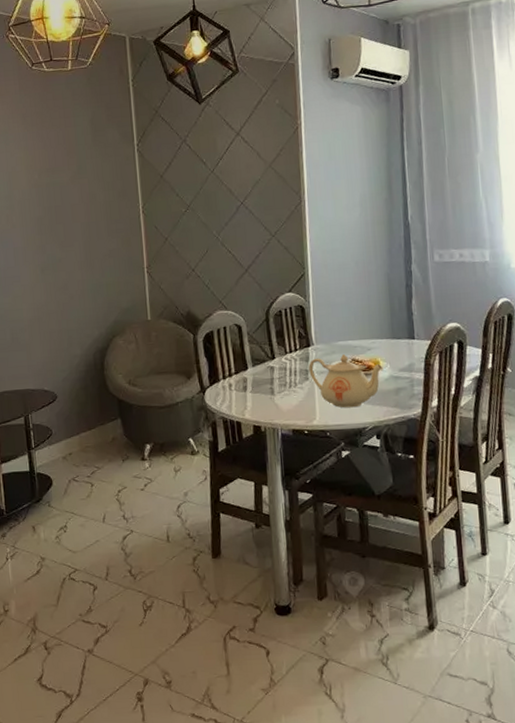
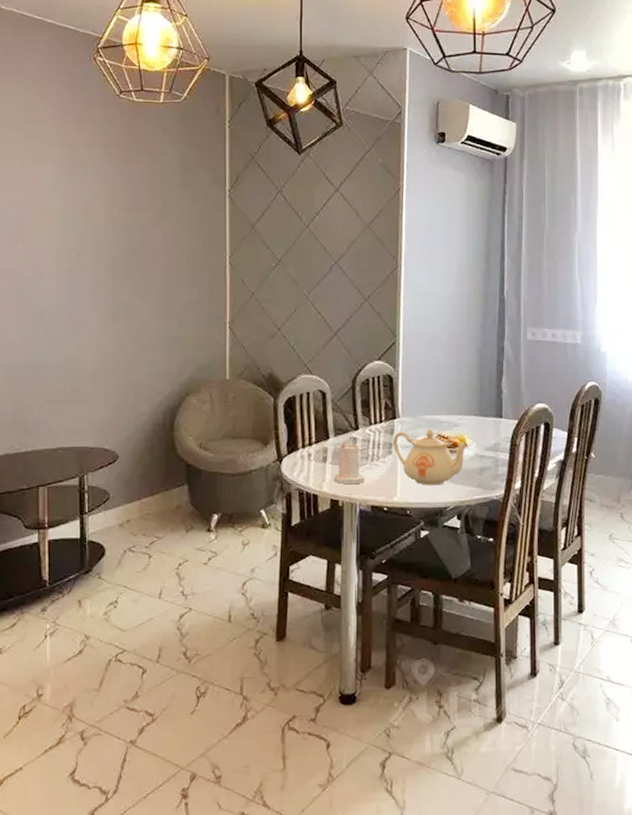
candle: none [254,370,285,411] -> present [333,441,365,485]

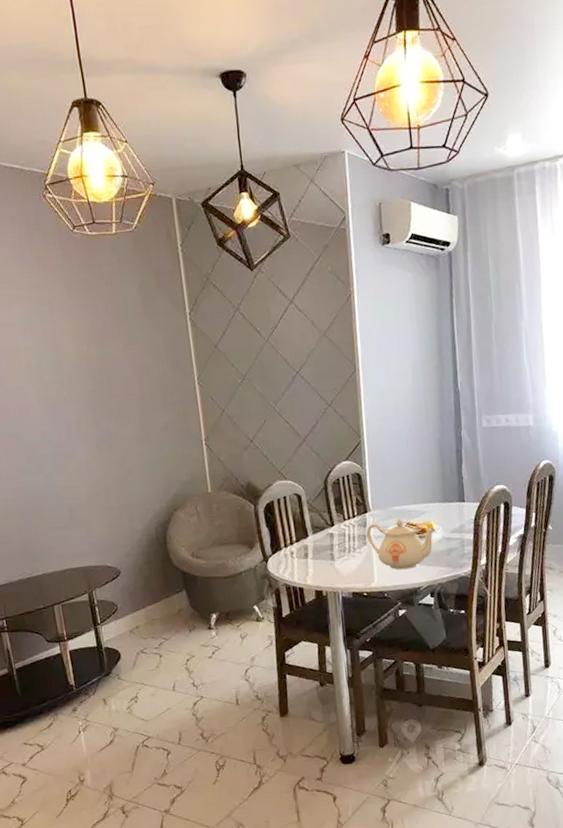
candle: present [333,441,365,485] -> none [315,537,345,576]

